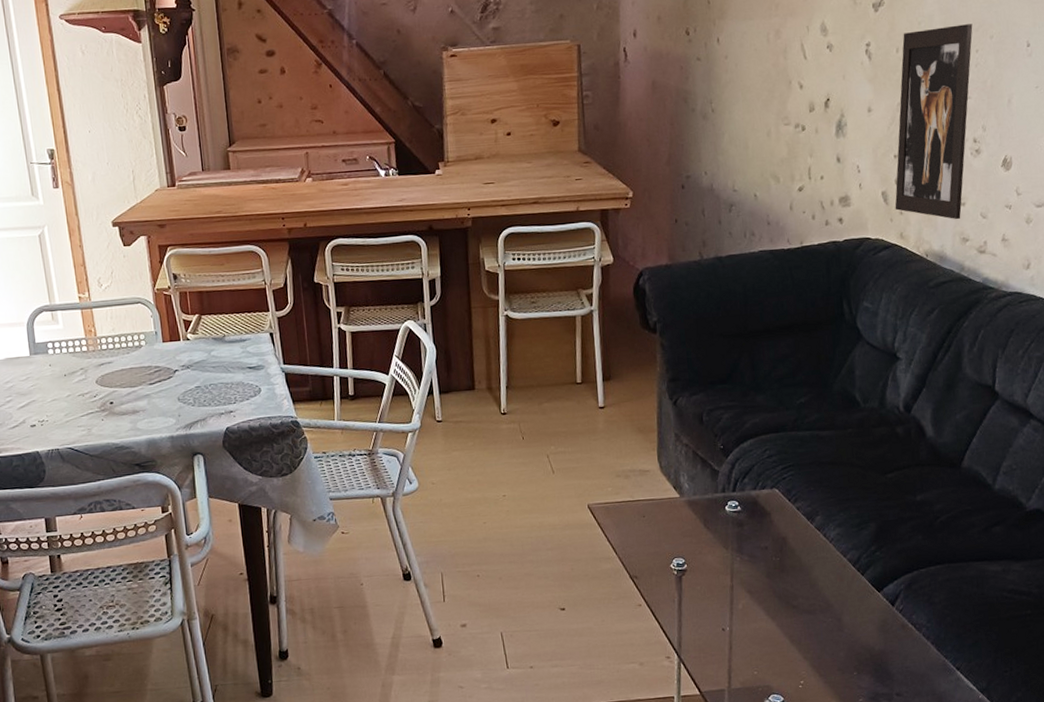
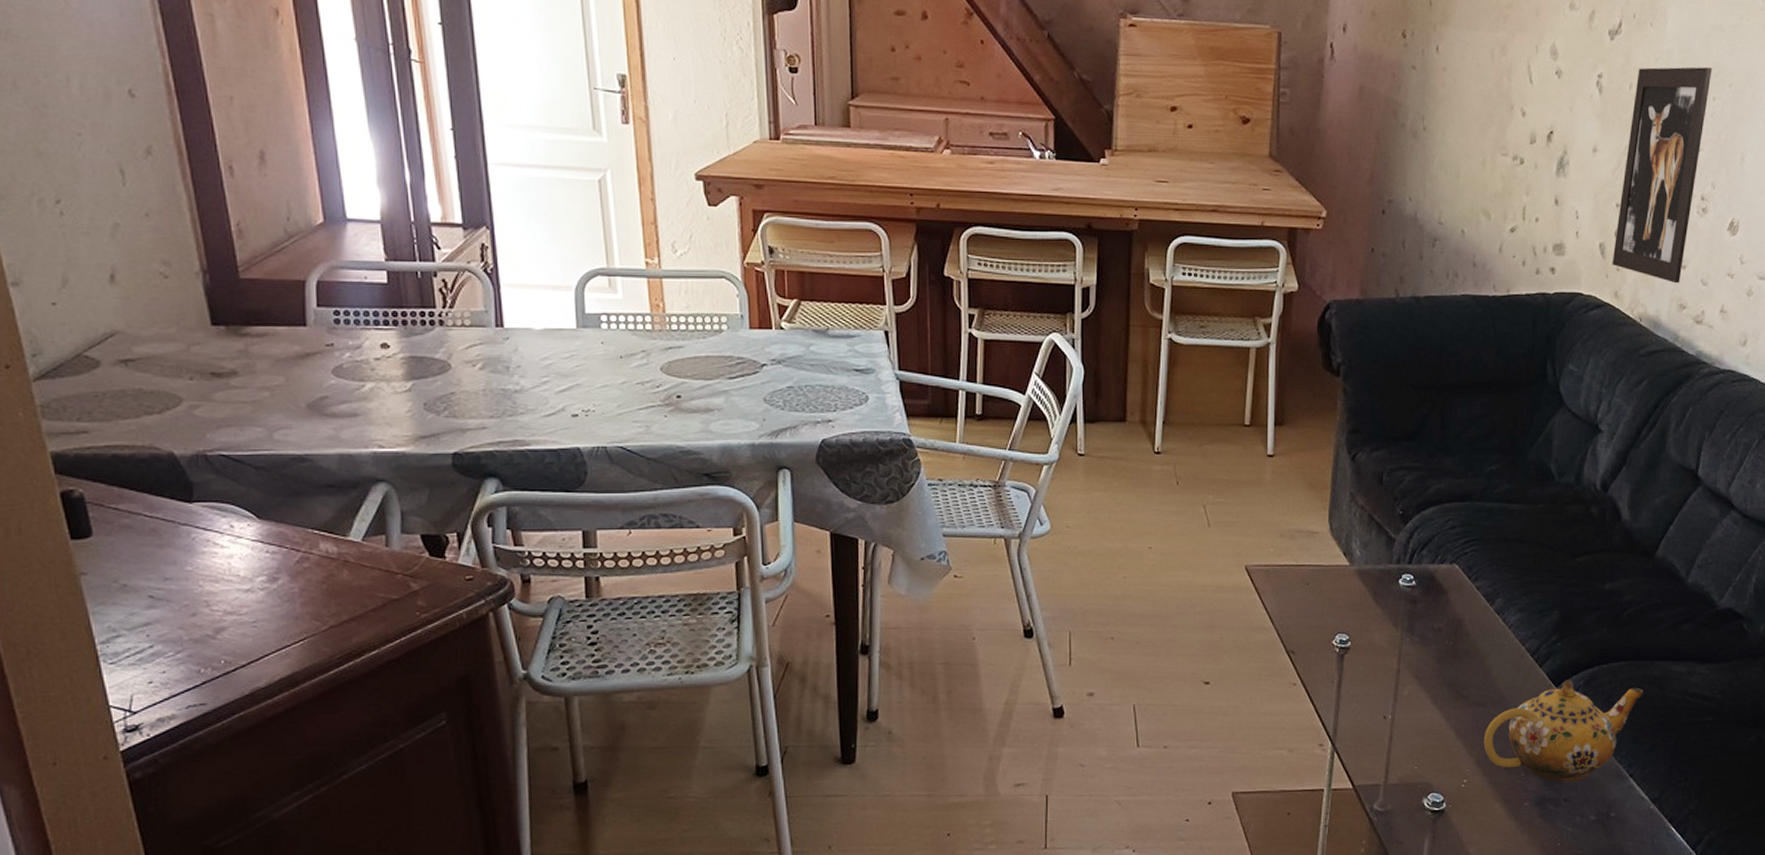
teapot: none [815,585,962,679] -> present [1483,680,1643,782]

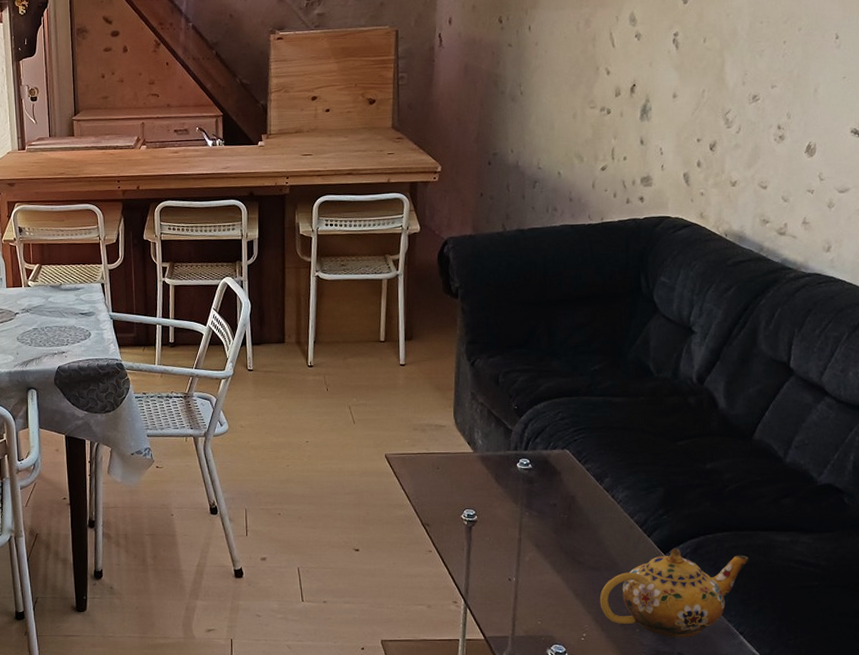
wall art: present [1612,67,1712,284] -> none [696,16,781,202]

